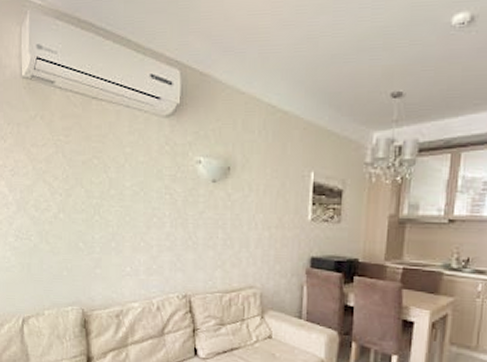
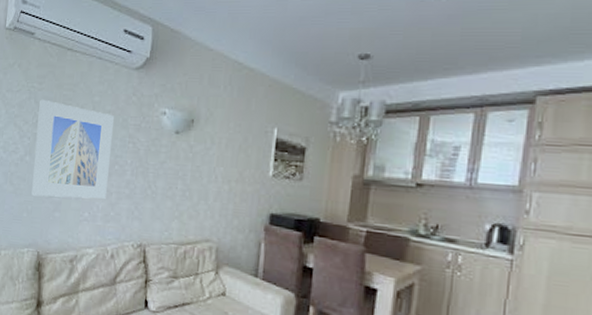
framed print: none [68,153,148,254] -> present [31,99,114,199]

